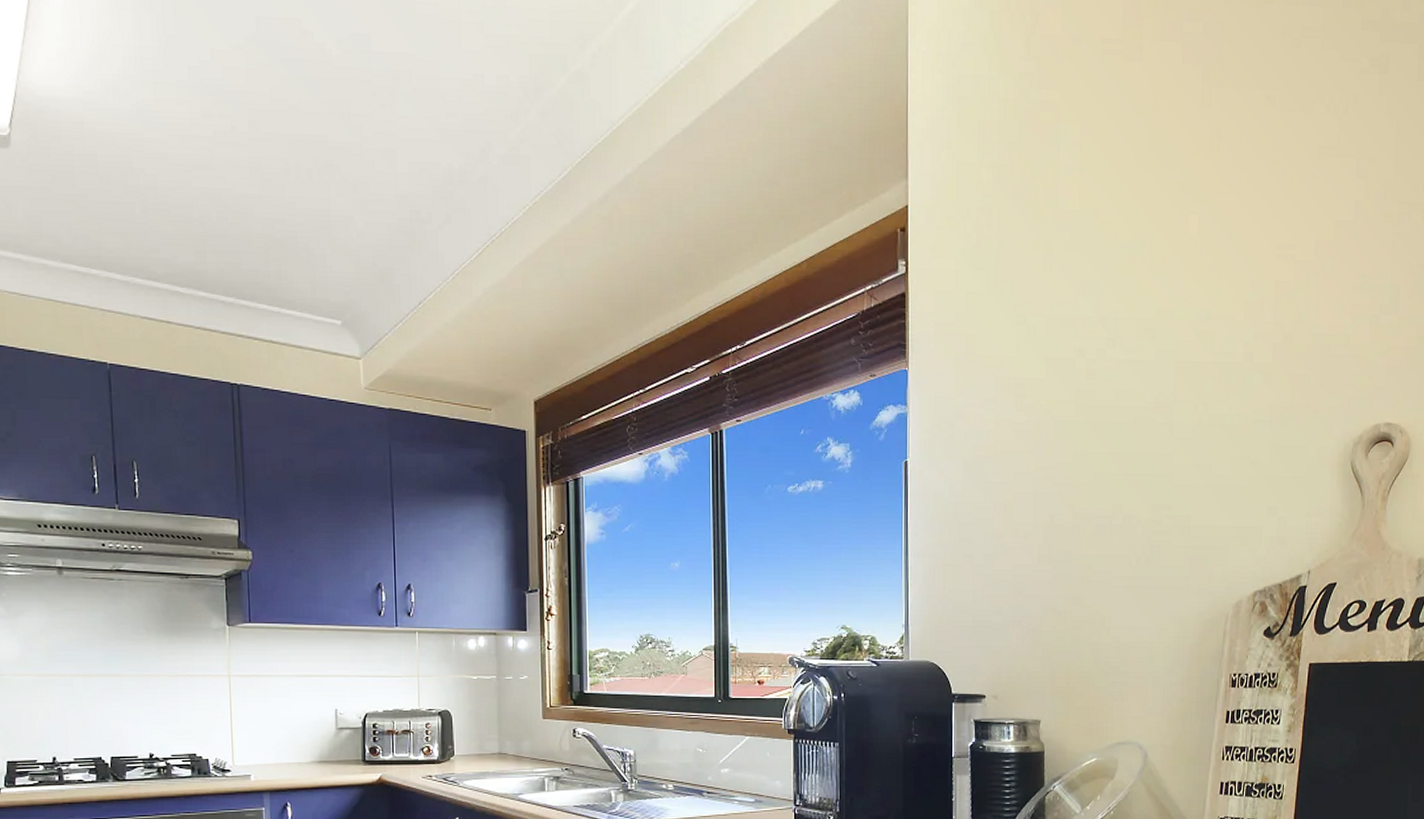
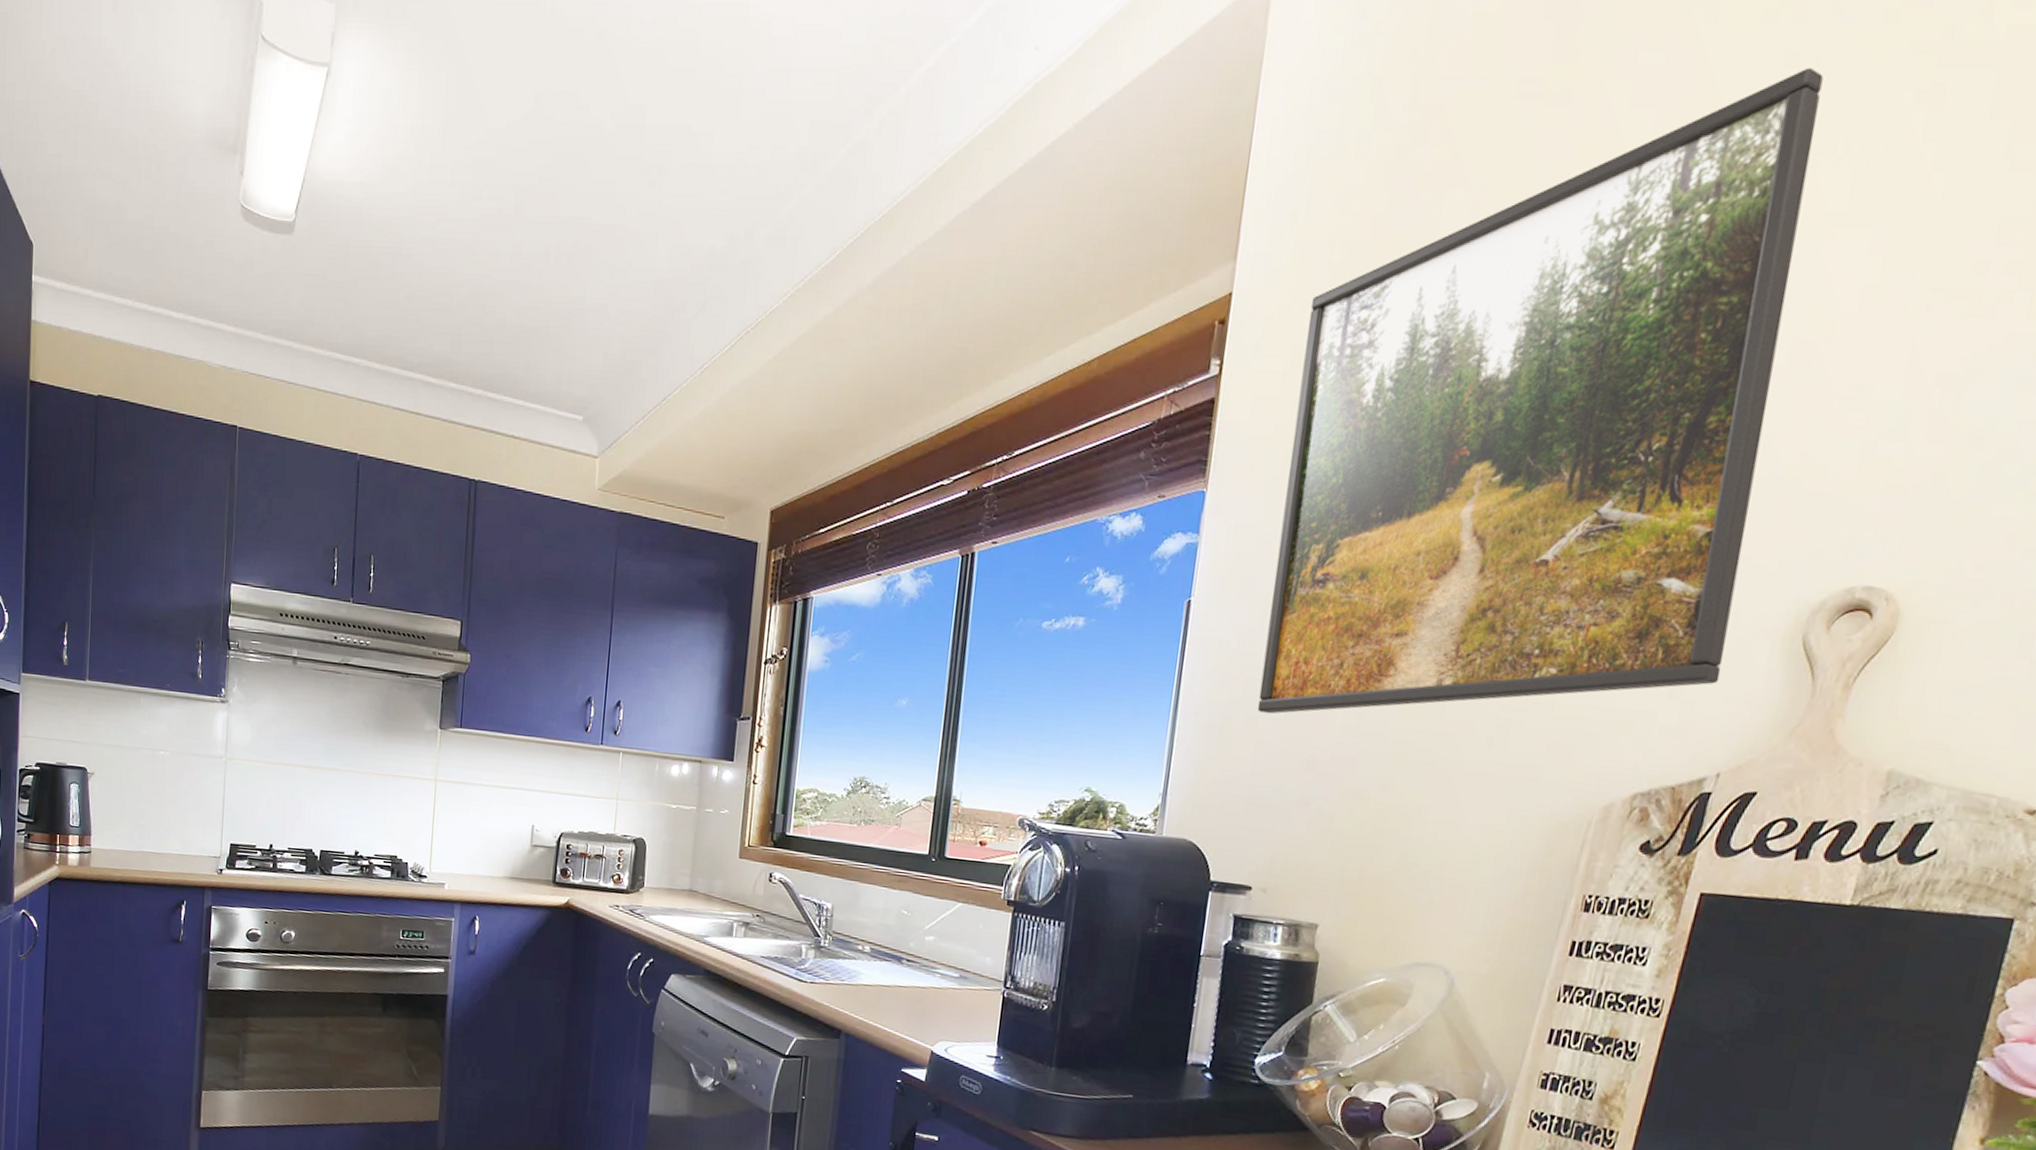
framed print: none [970,38,1310,551] -> present [1257,67,1824,714]

